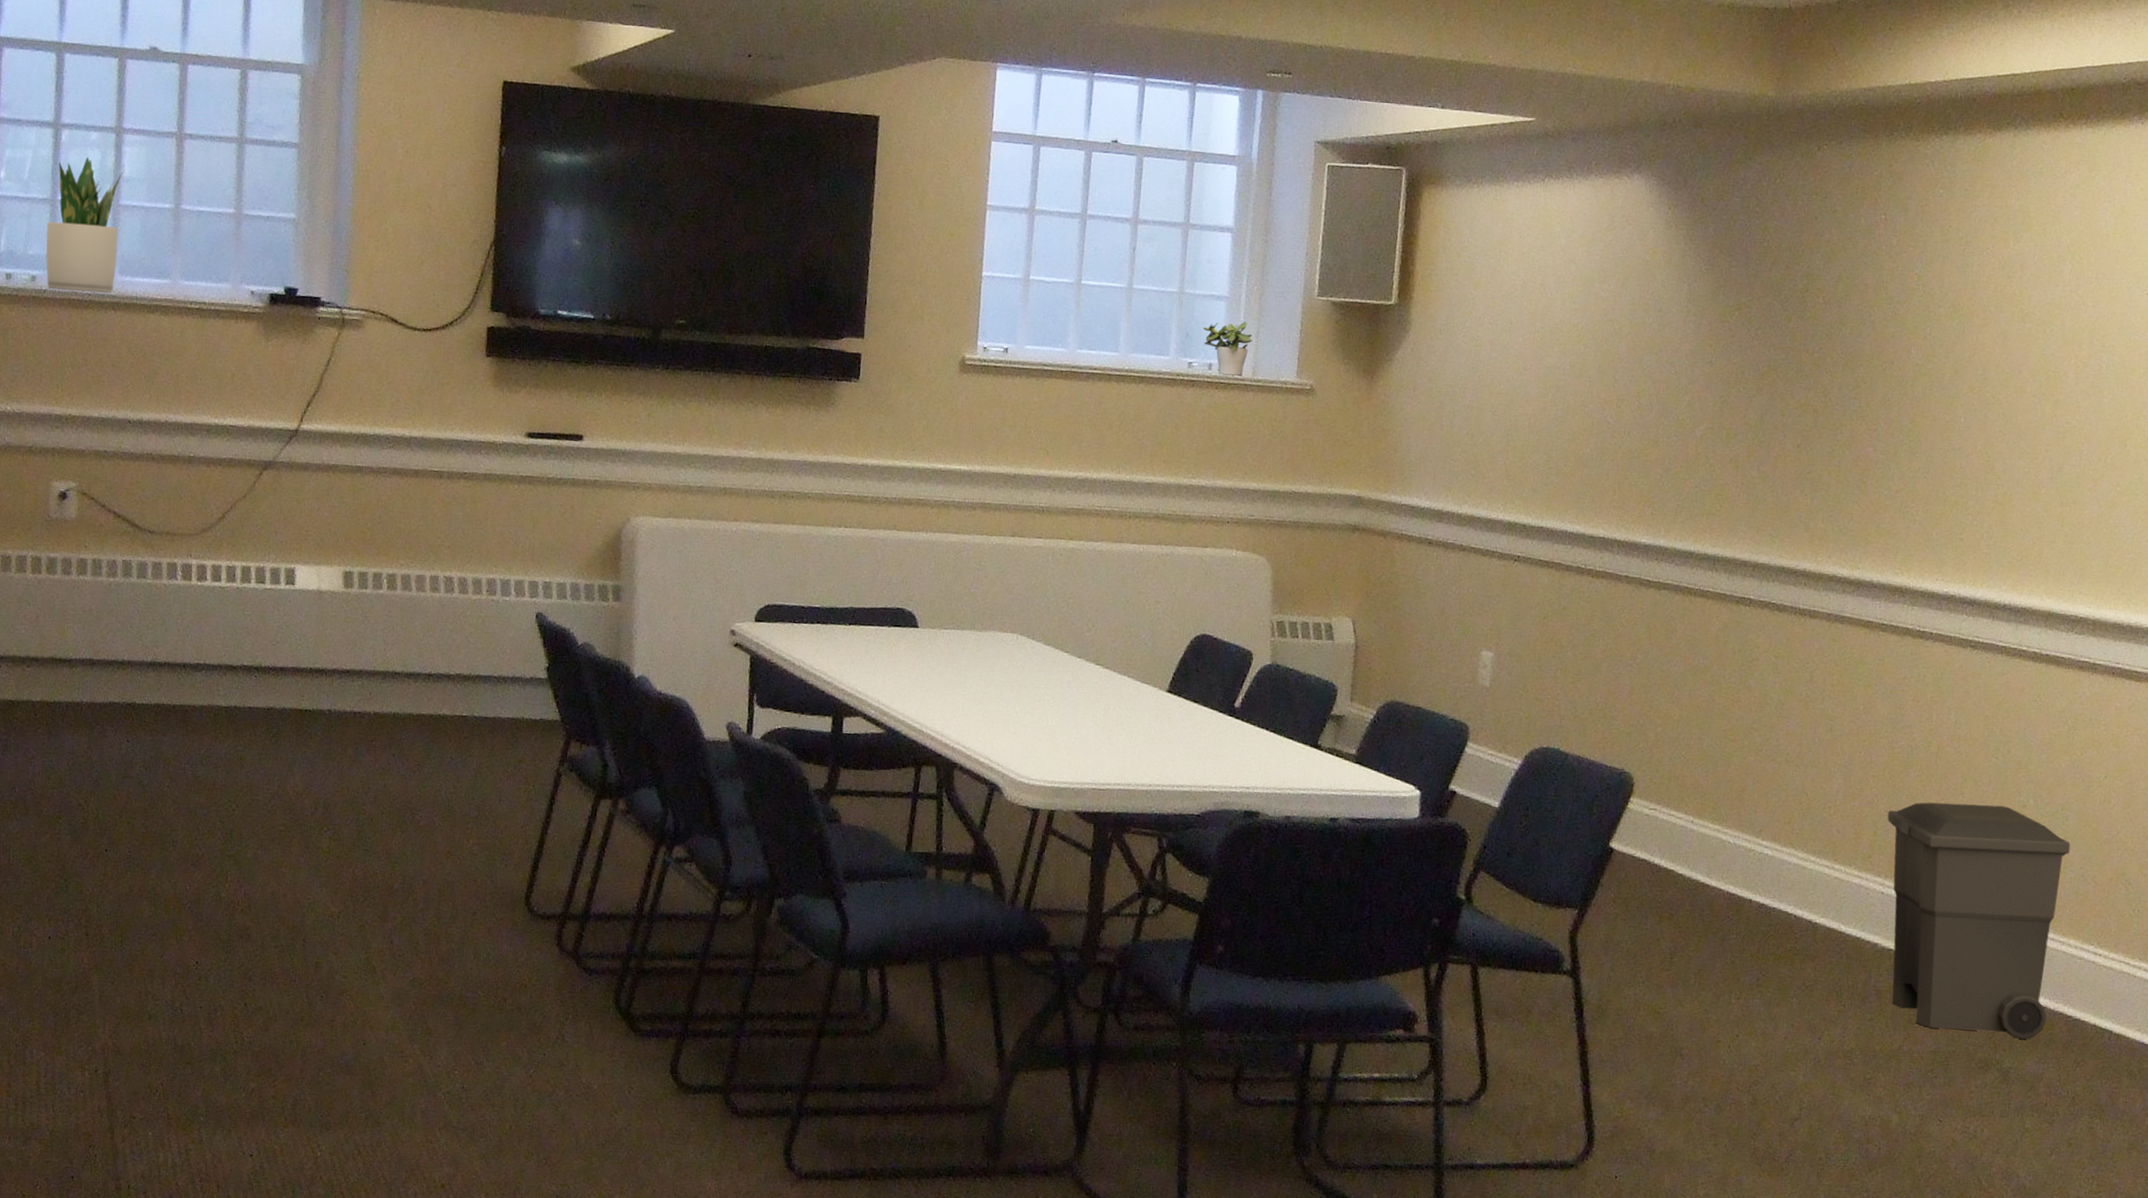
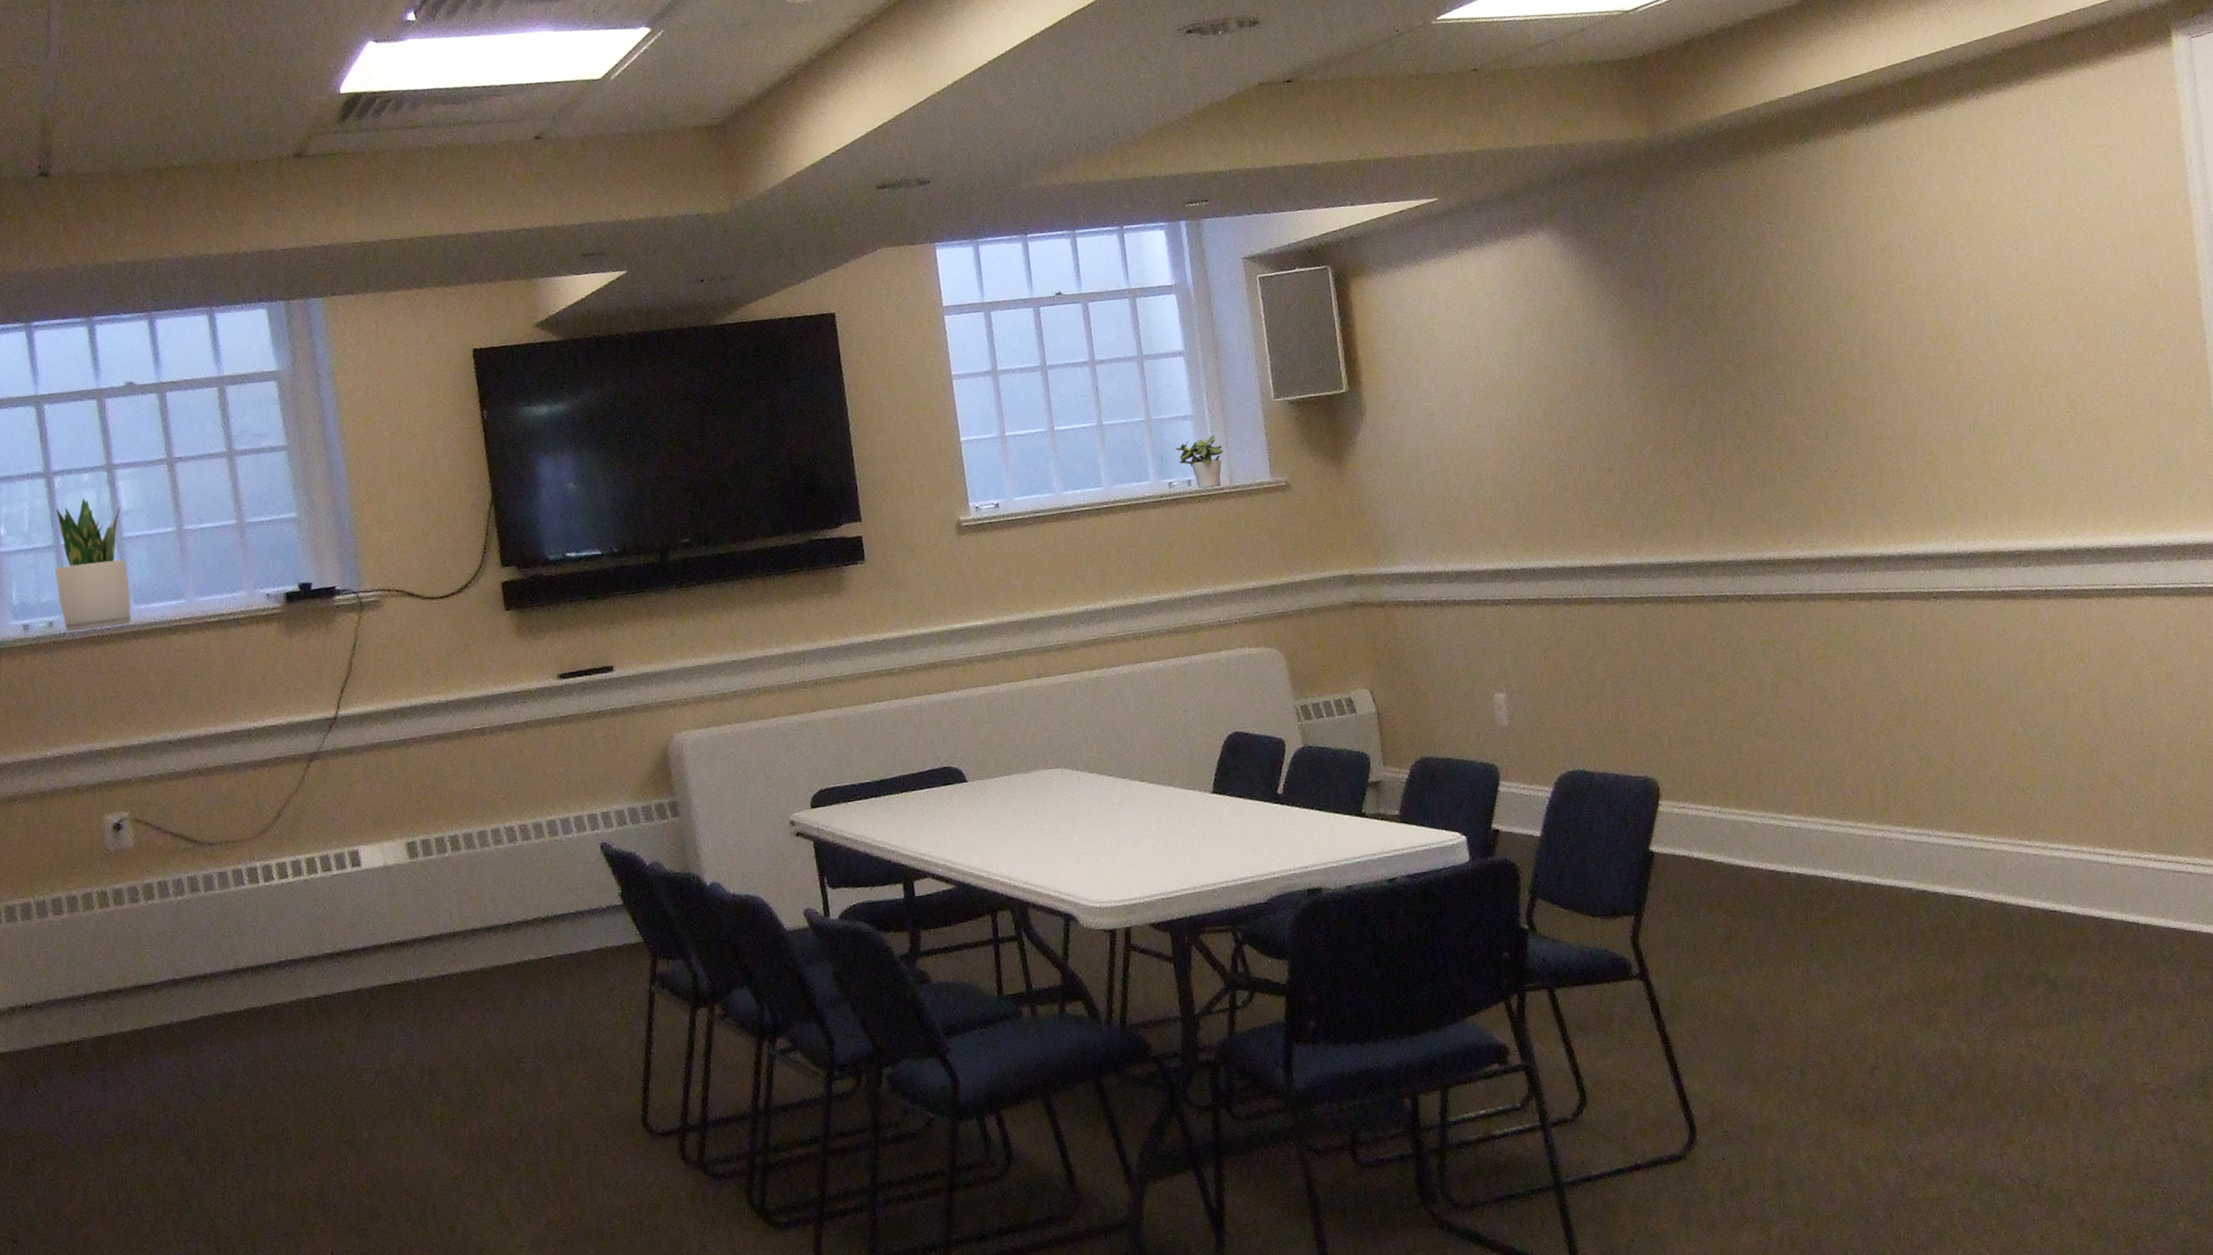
recycling bin: present [1887,802,2071,1040] -> none [1894,737,2079,956]

